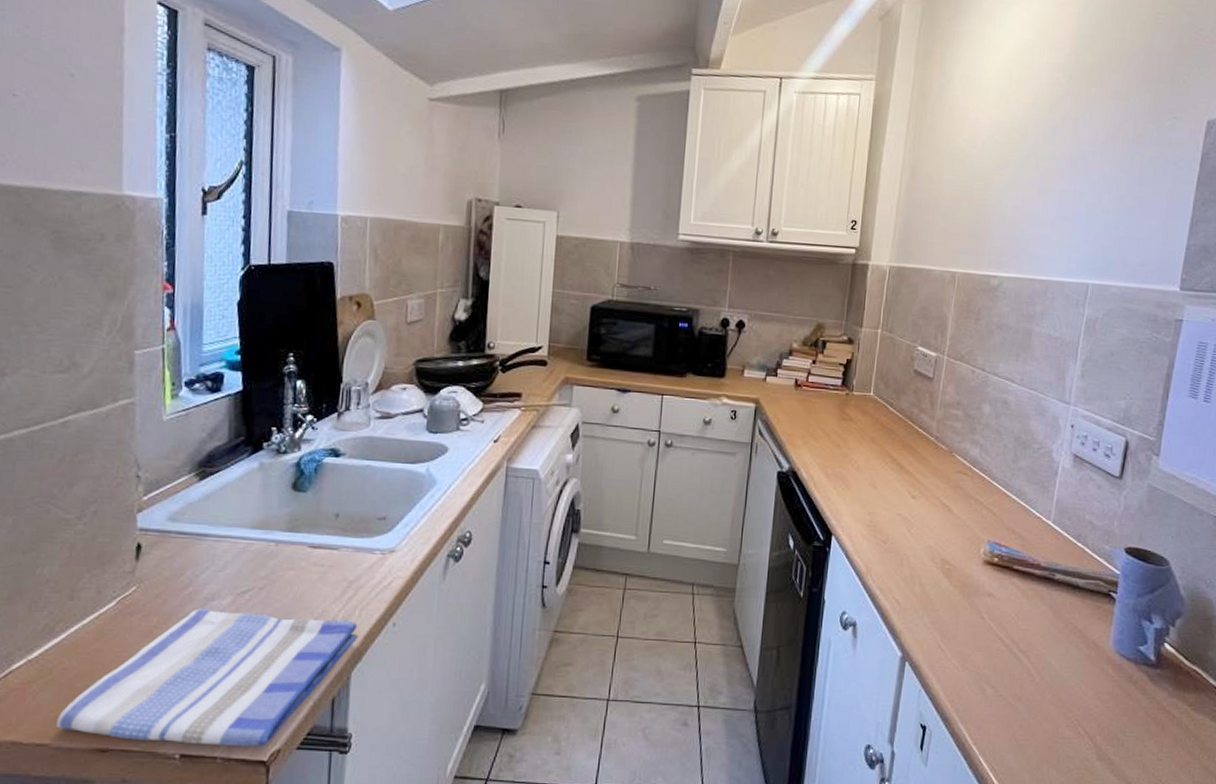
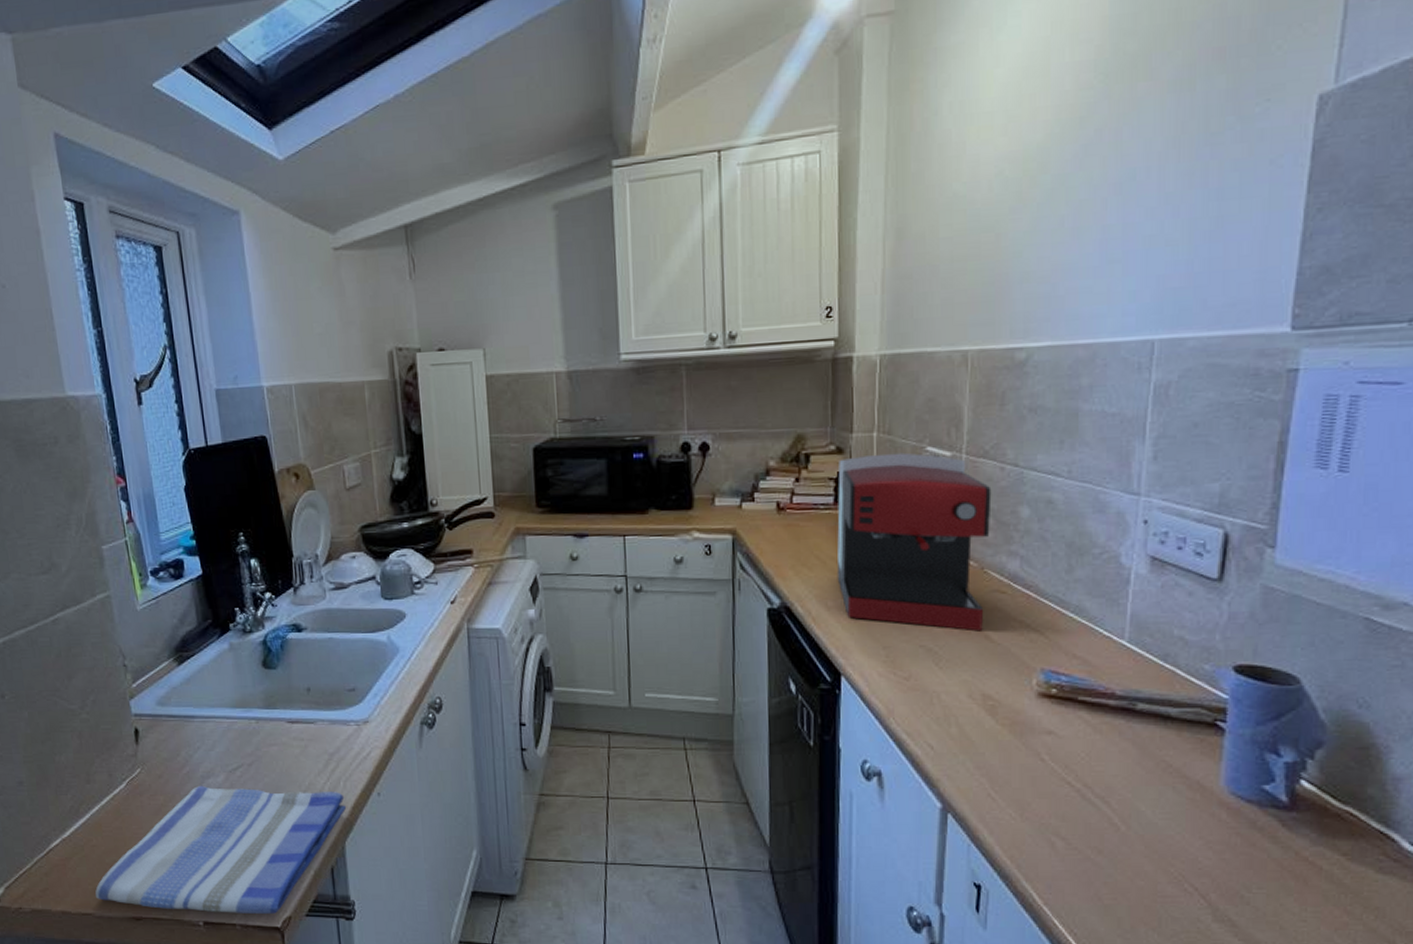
coffee maker: none [837,348,964,505] -> present [836,452,992,632]

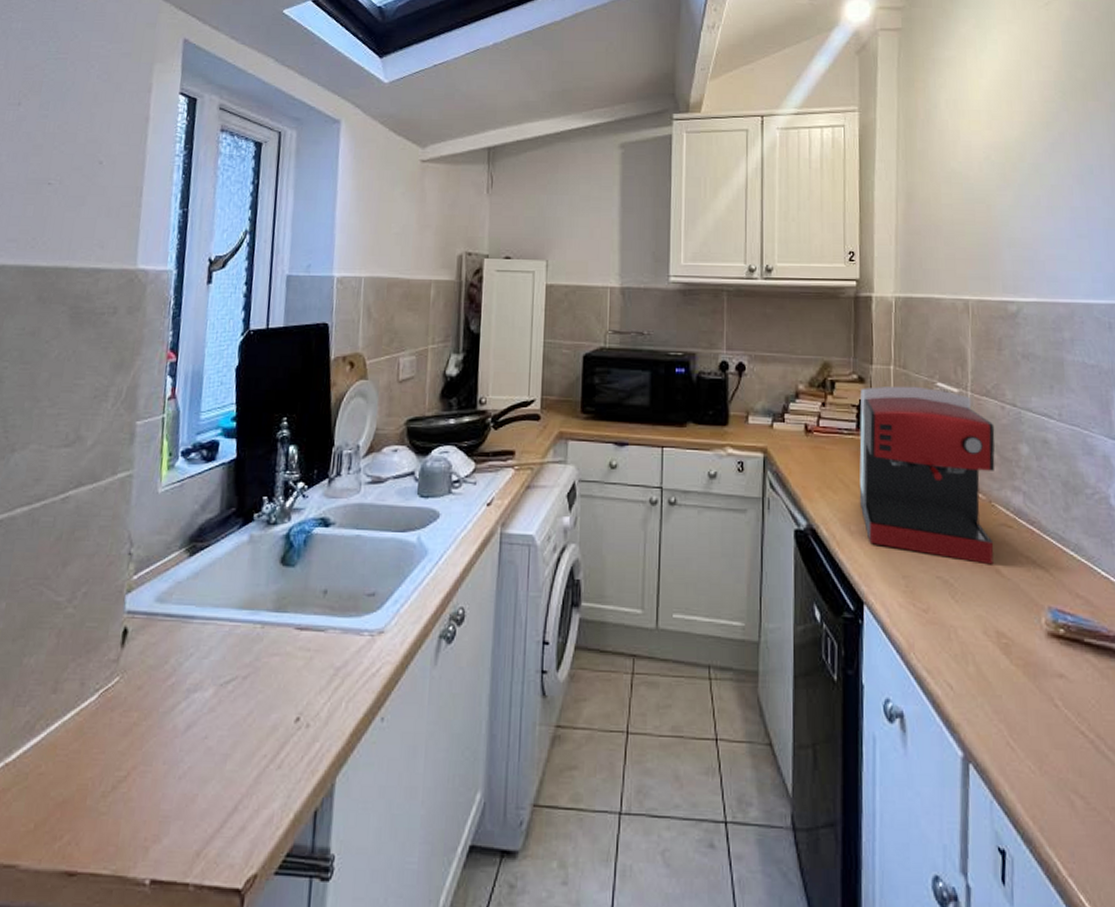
dish towel: present [95,785,347,915] -> none [27,700,345,872]

